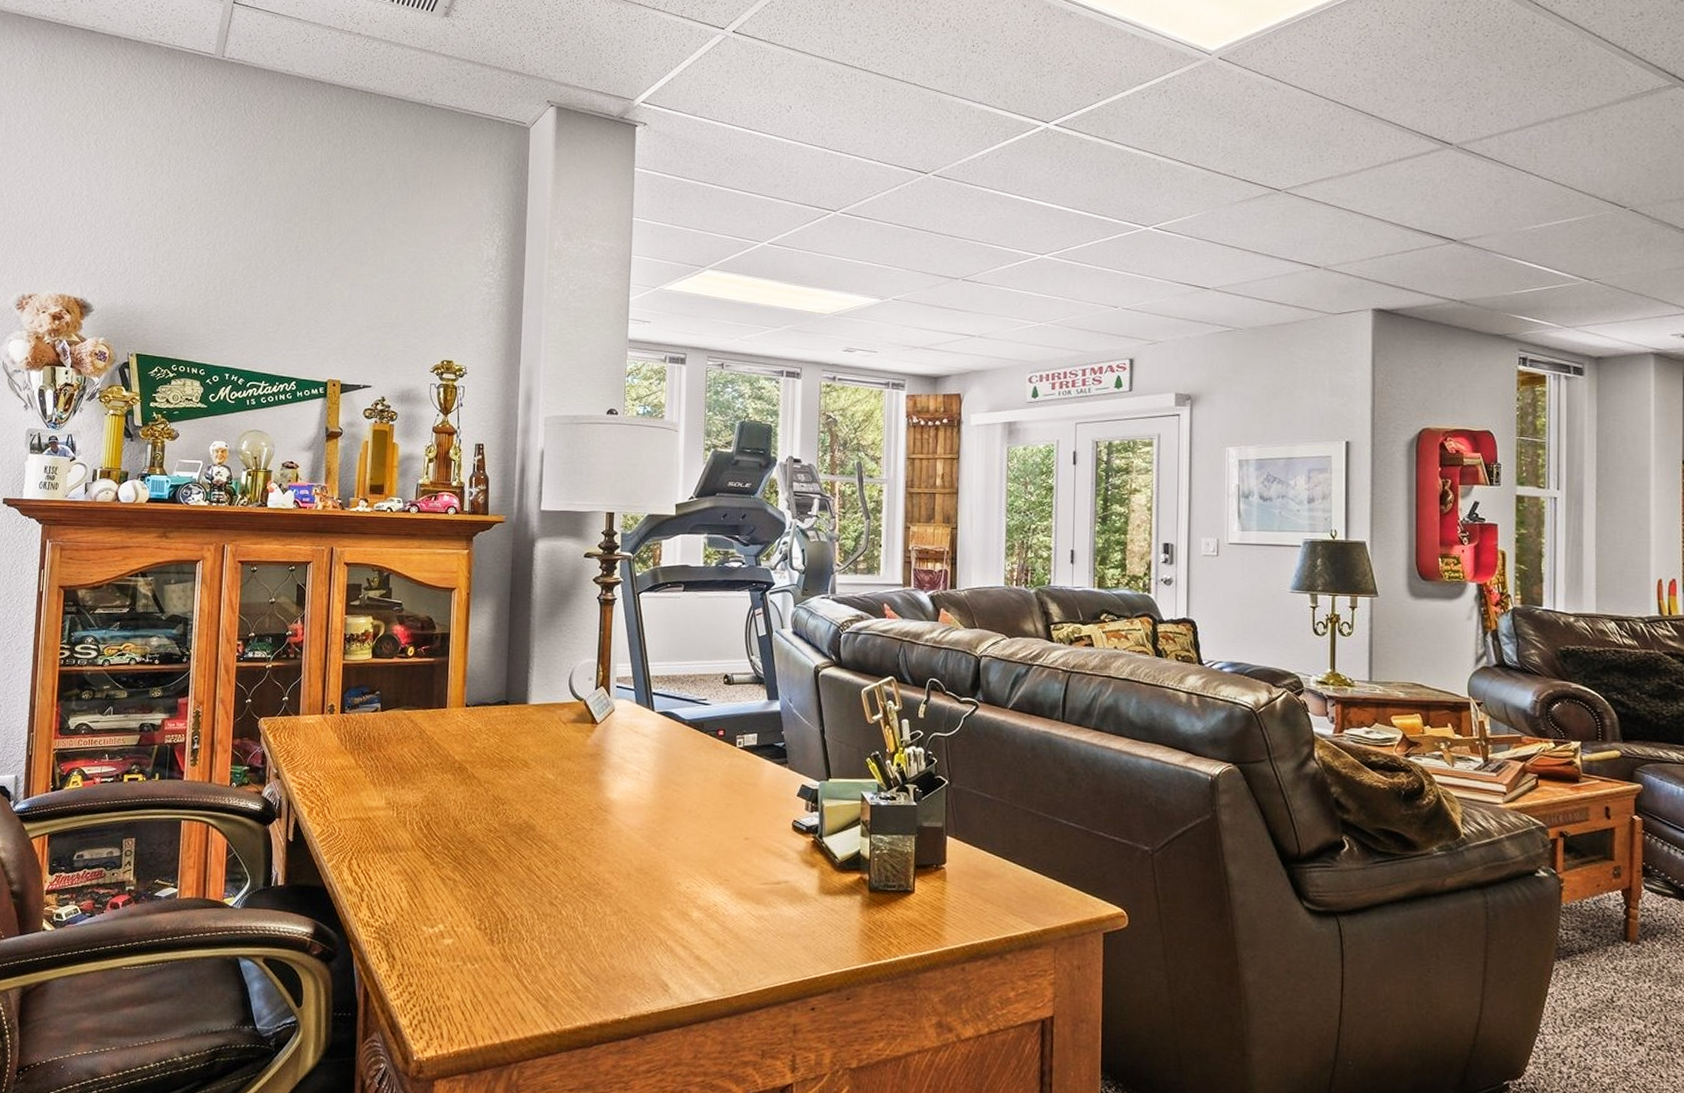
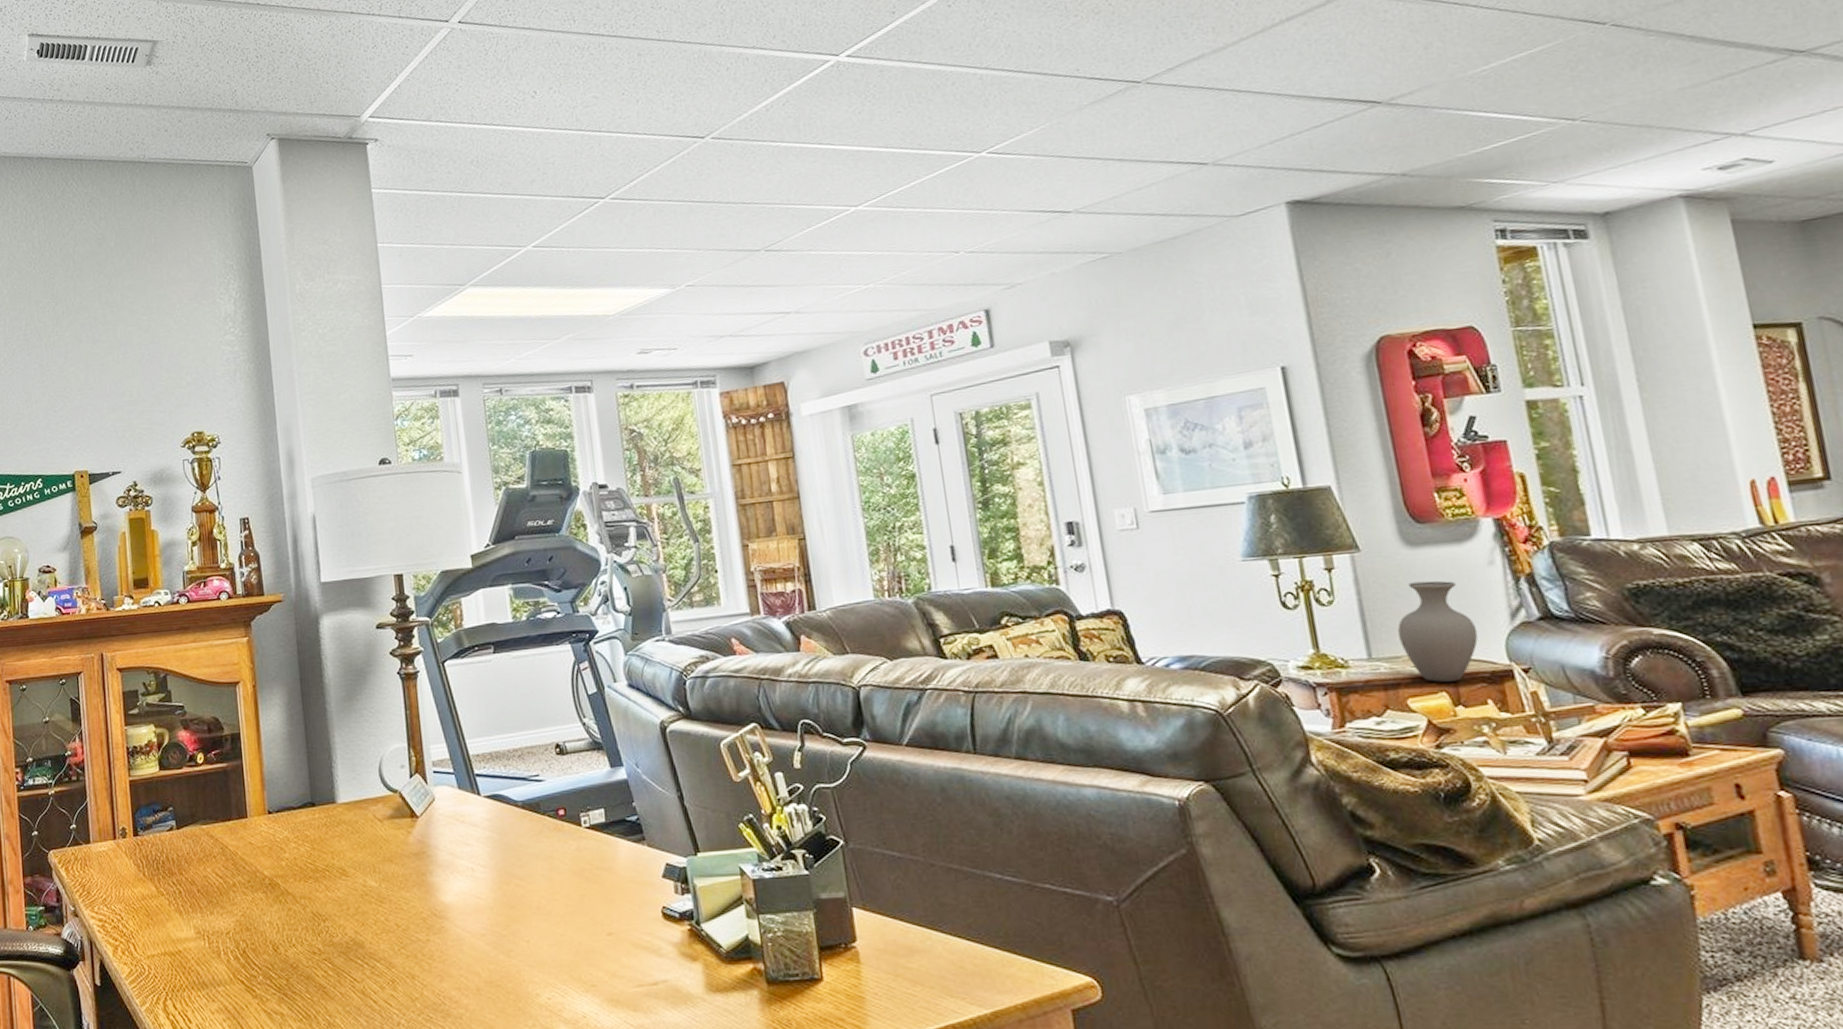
vase: none [1394,625,1451,708] -> present [1397,580,1479,683]

